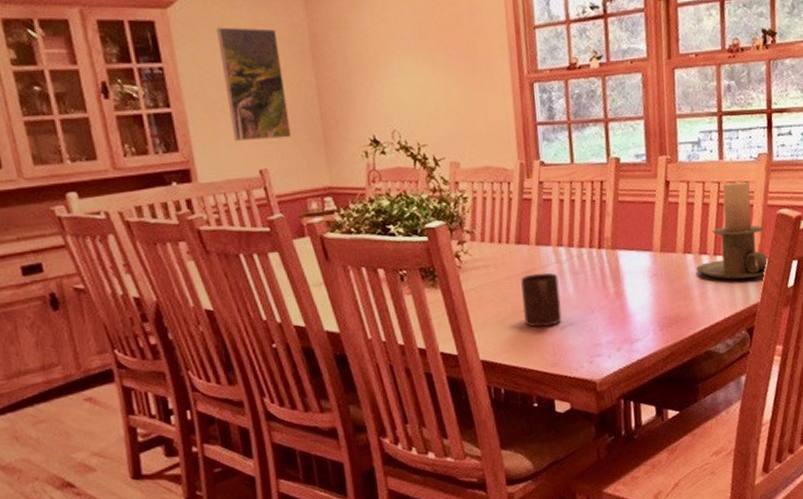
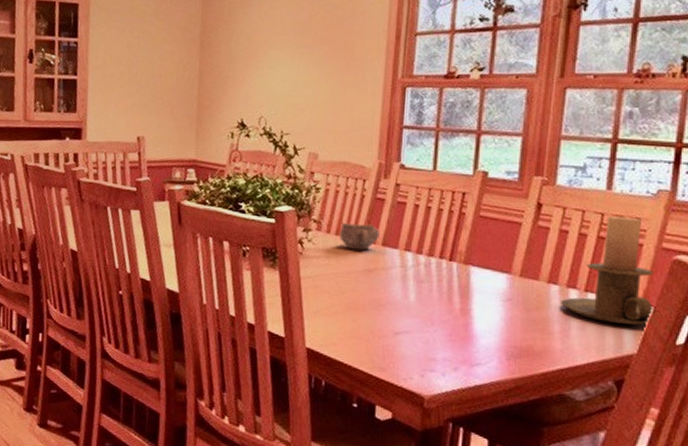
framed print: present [217,27,291,141] -> none [122,12,174,112]
bowl: none [493,226,533,255] -> present [340,222,381,251]
cup: present [521,272,562,328] -> none [357,273,400,329]

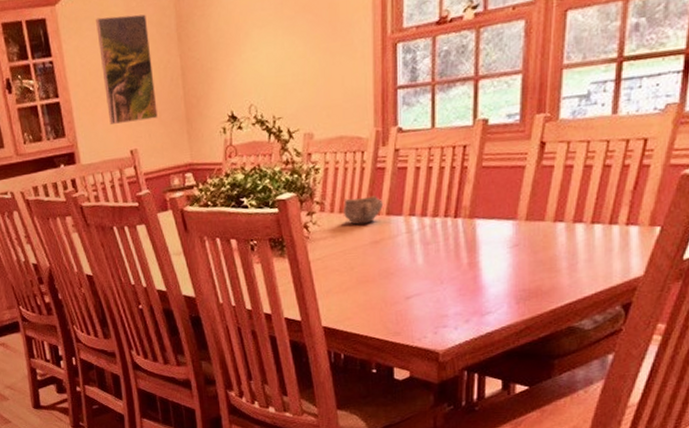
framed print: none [122,12,174,112] -> present [96,14,158,124]
candle holder: present [561,216,656,327] -> none [567,138,663,251]

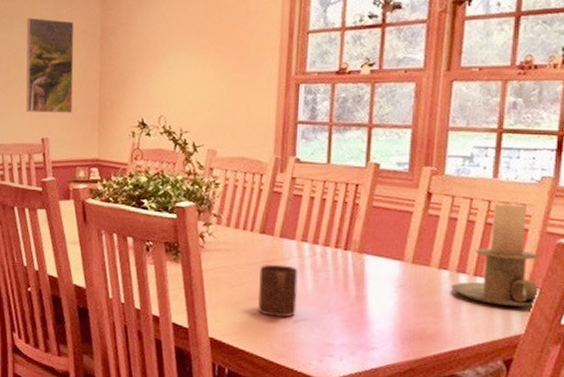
bowl: present [343,196,384,225] -> none [239,215,278,243]
cup: none [368,242,408,297] -> present [257,264,298,317]
candle holder: none [567,138,663,251] -> present [451,202,542,308]

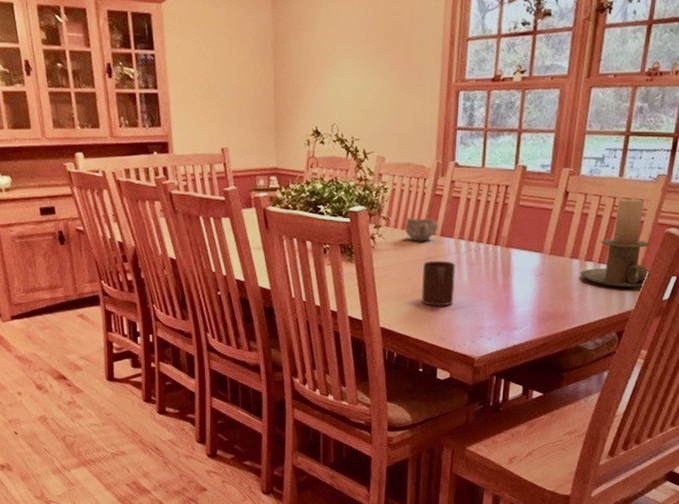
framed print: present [26,17,74,113] -> none [199,22,250,123]
bowl: none [239,215,278,243] -> present [405,217,439,241]

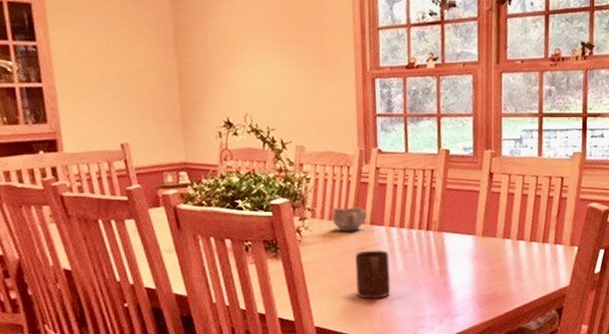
candle holder: present [580,199,650,288] -> none [514,177,580,264]

